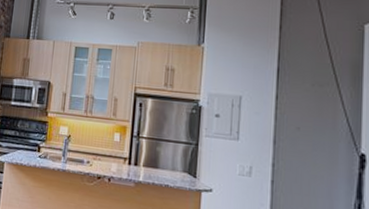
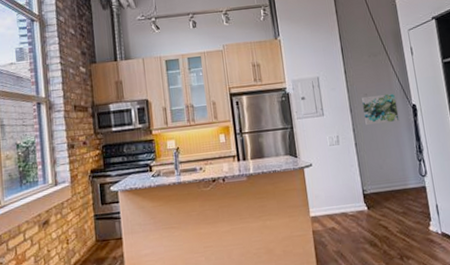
wall art: none [290,129,339,170] -> present [361,93,400,125]

